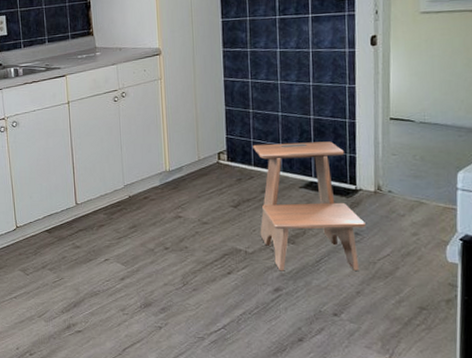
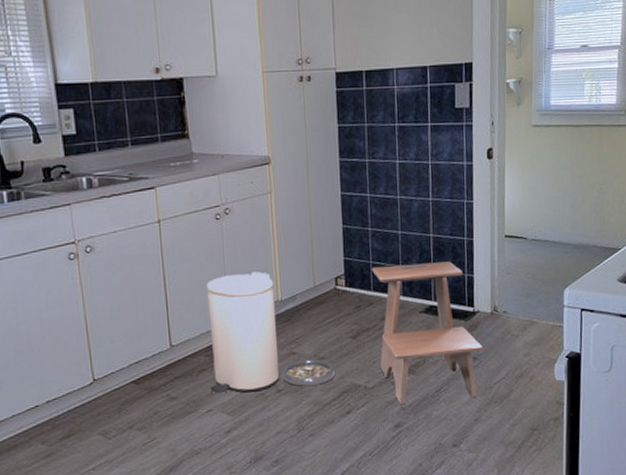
pedal bin: none [106,146,167,247] -> present [206,272,280,394]
pet bowl: none [169,224,217,246] -> present [282,359,335,386]

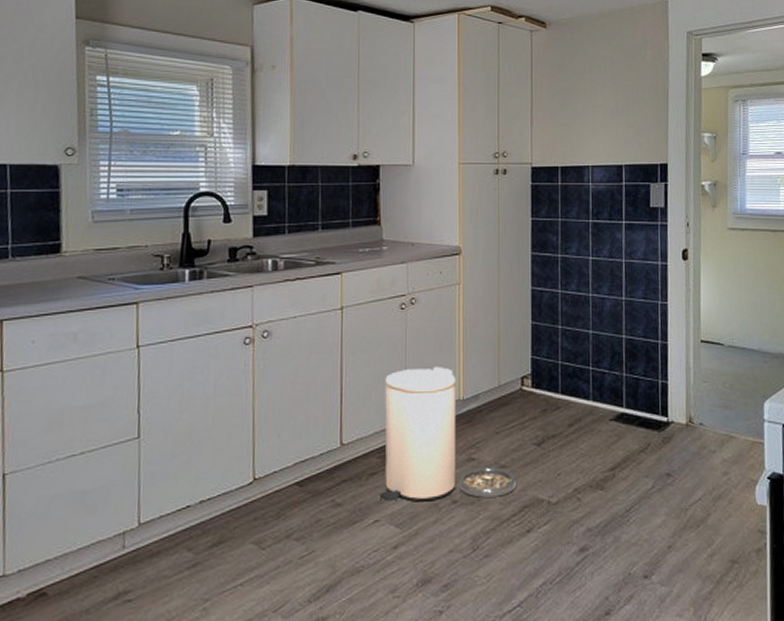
step stool: present [372,261,484,405] -> none [561,365,678,525]

